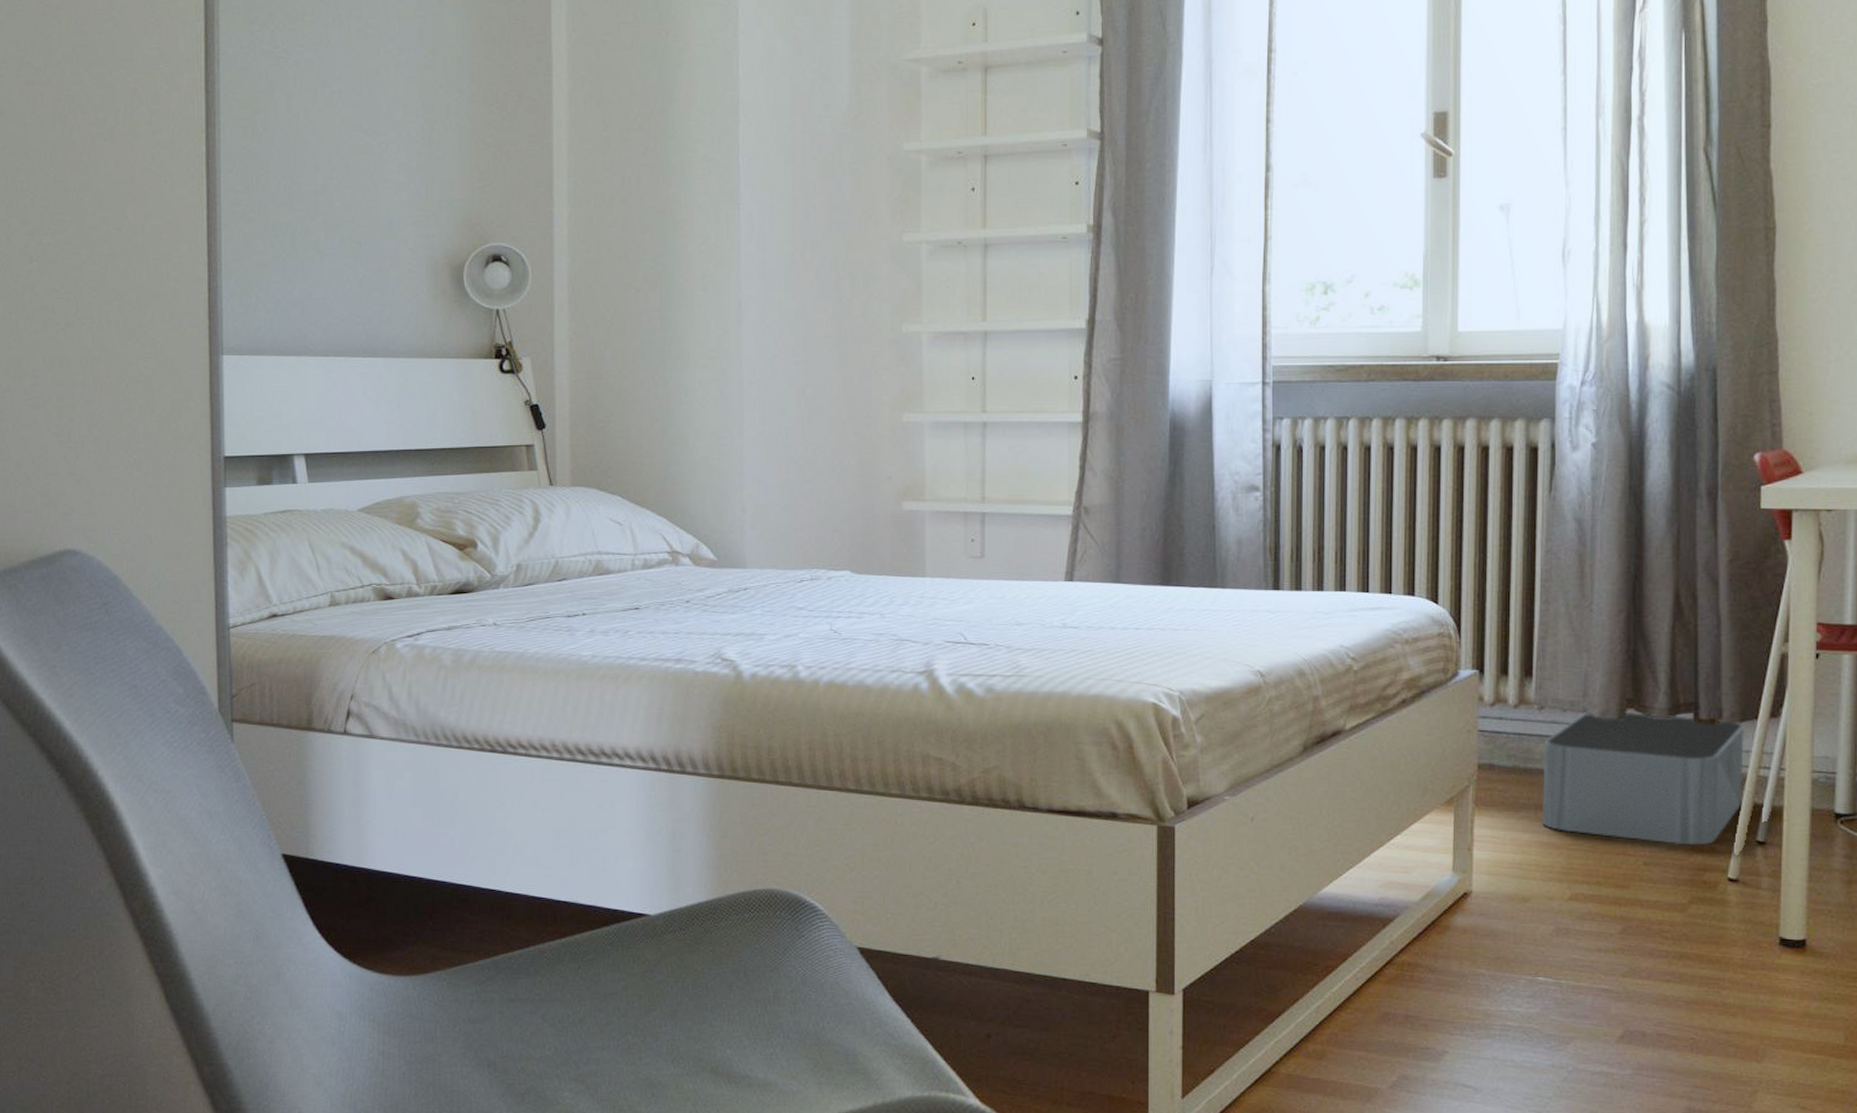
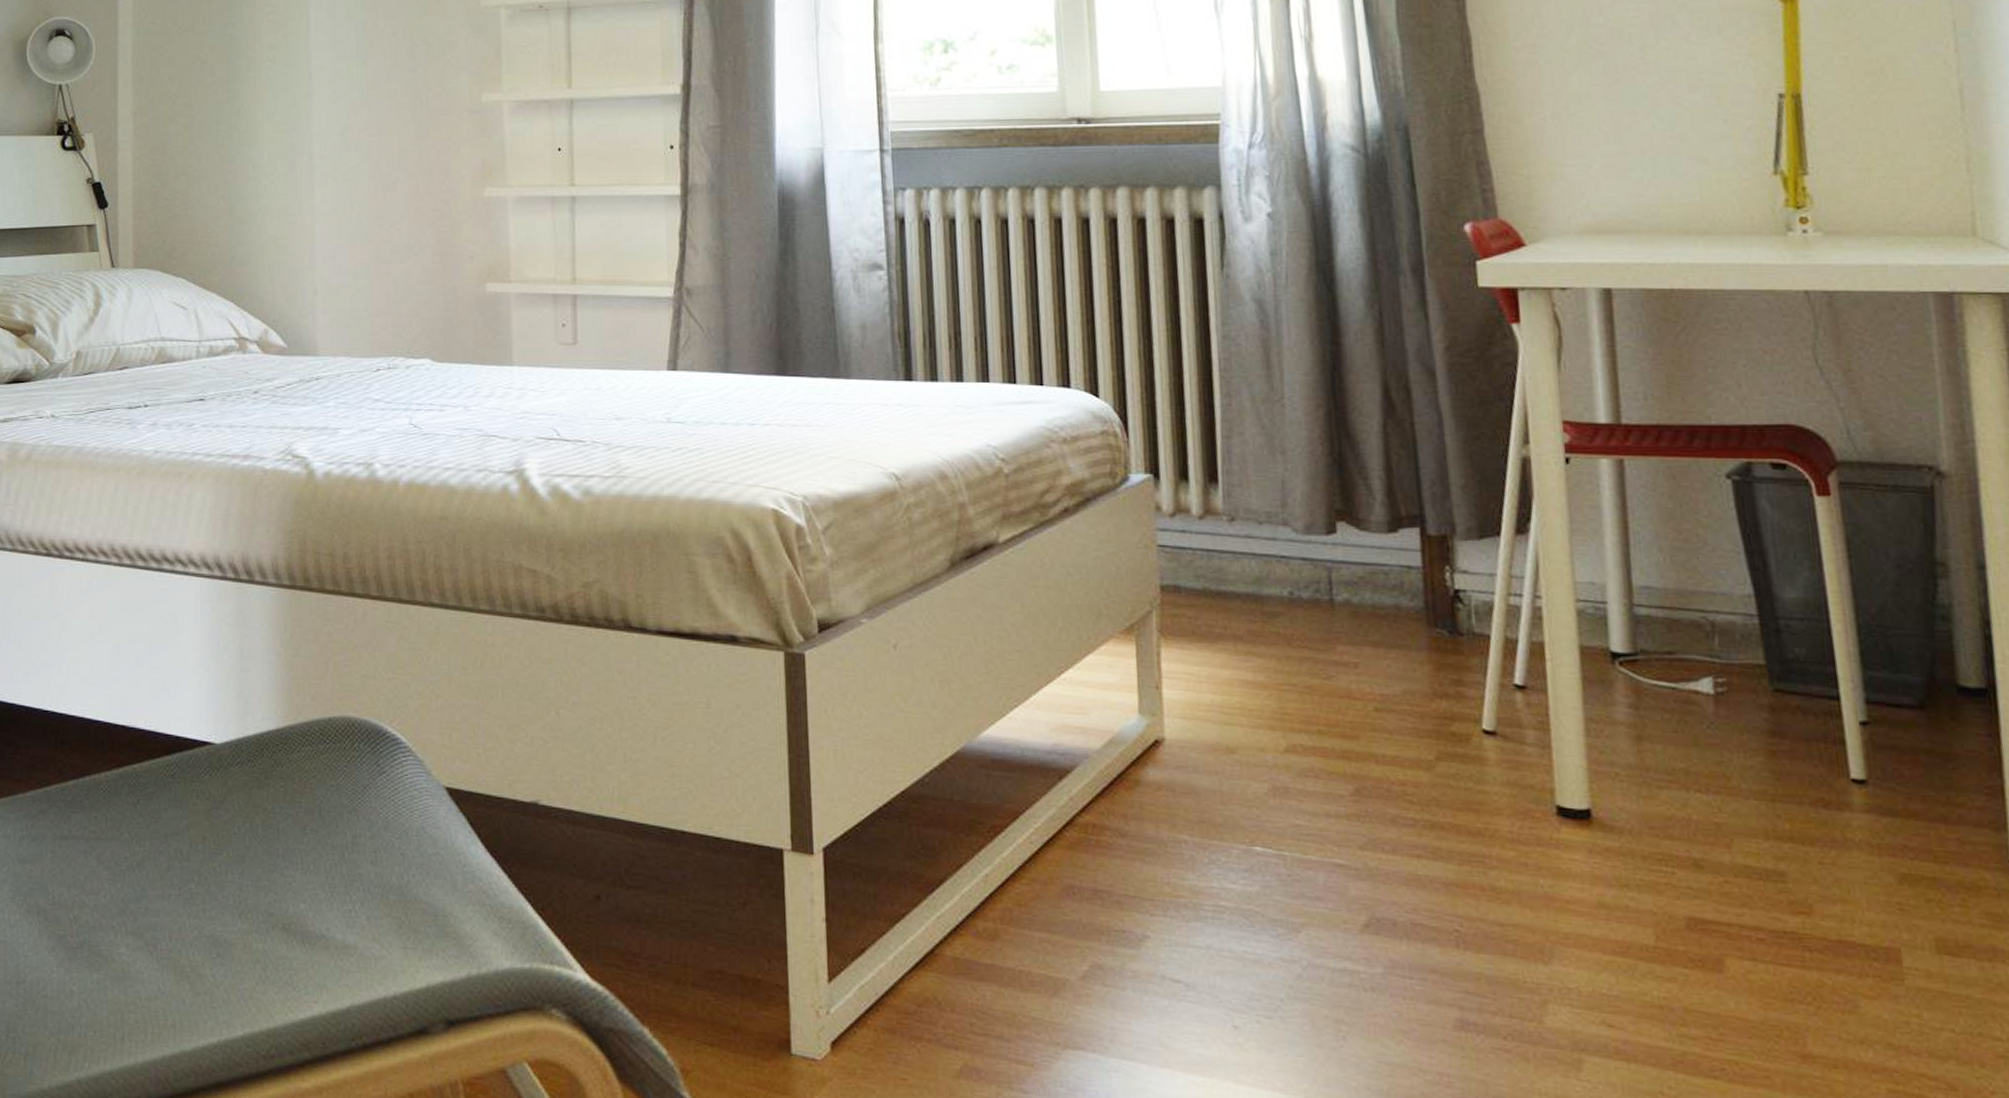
storage bin: present [1541,711,1744,846] -> none [1238,524,1491,689]

